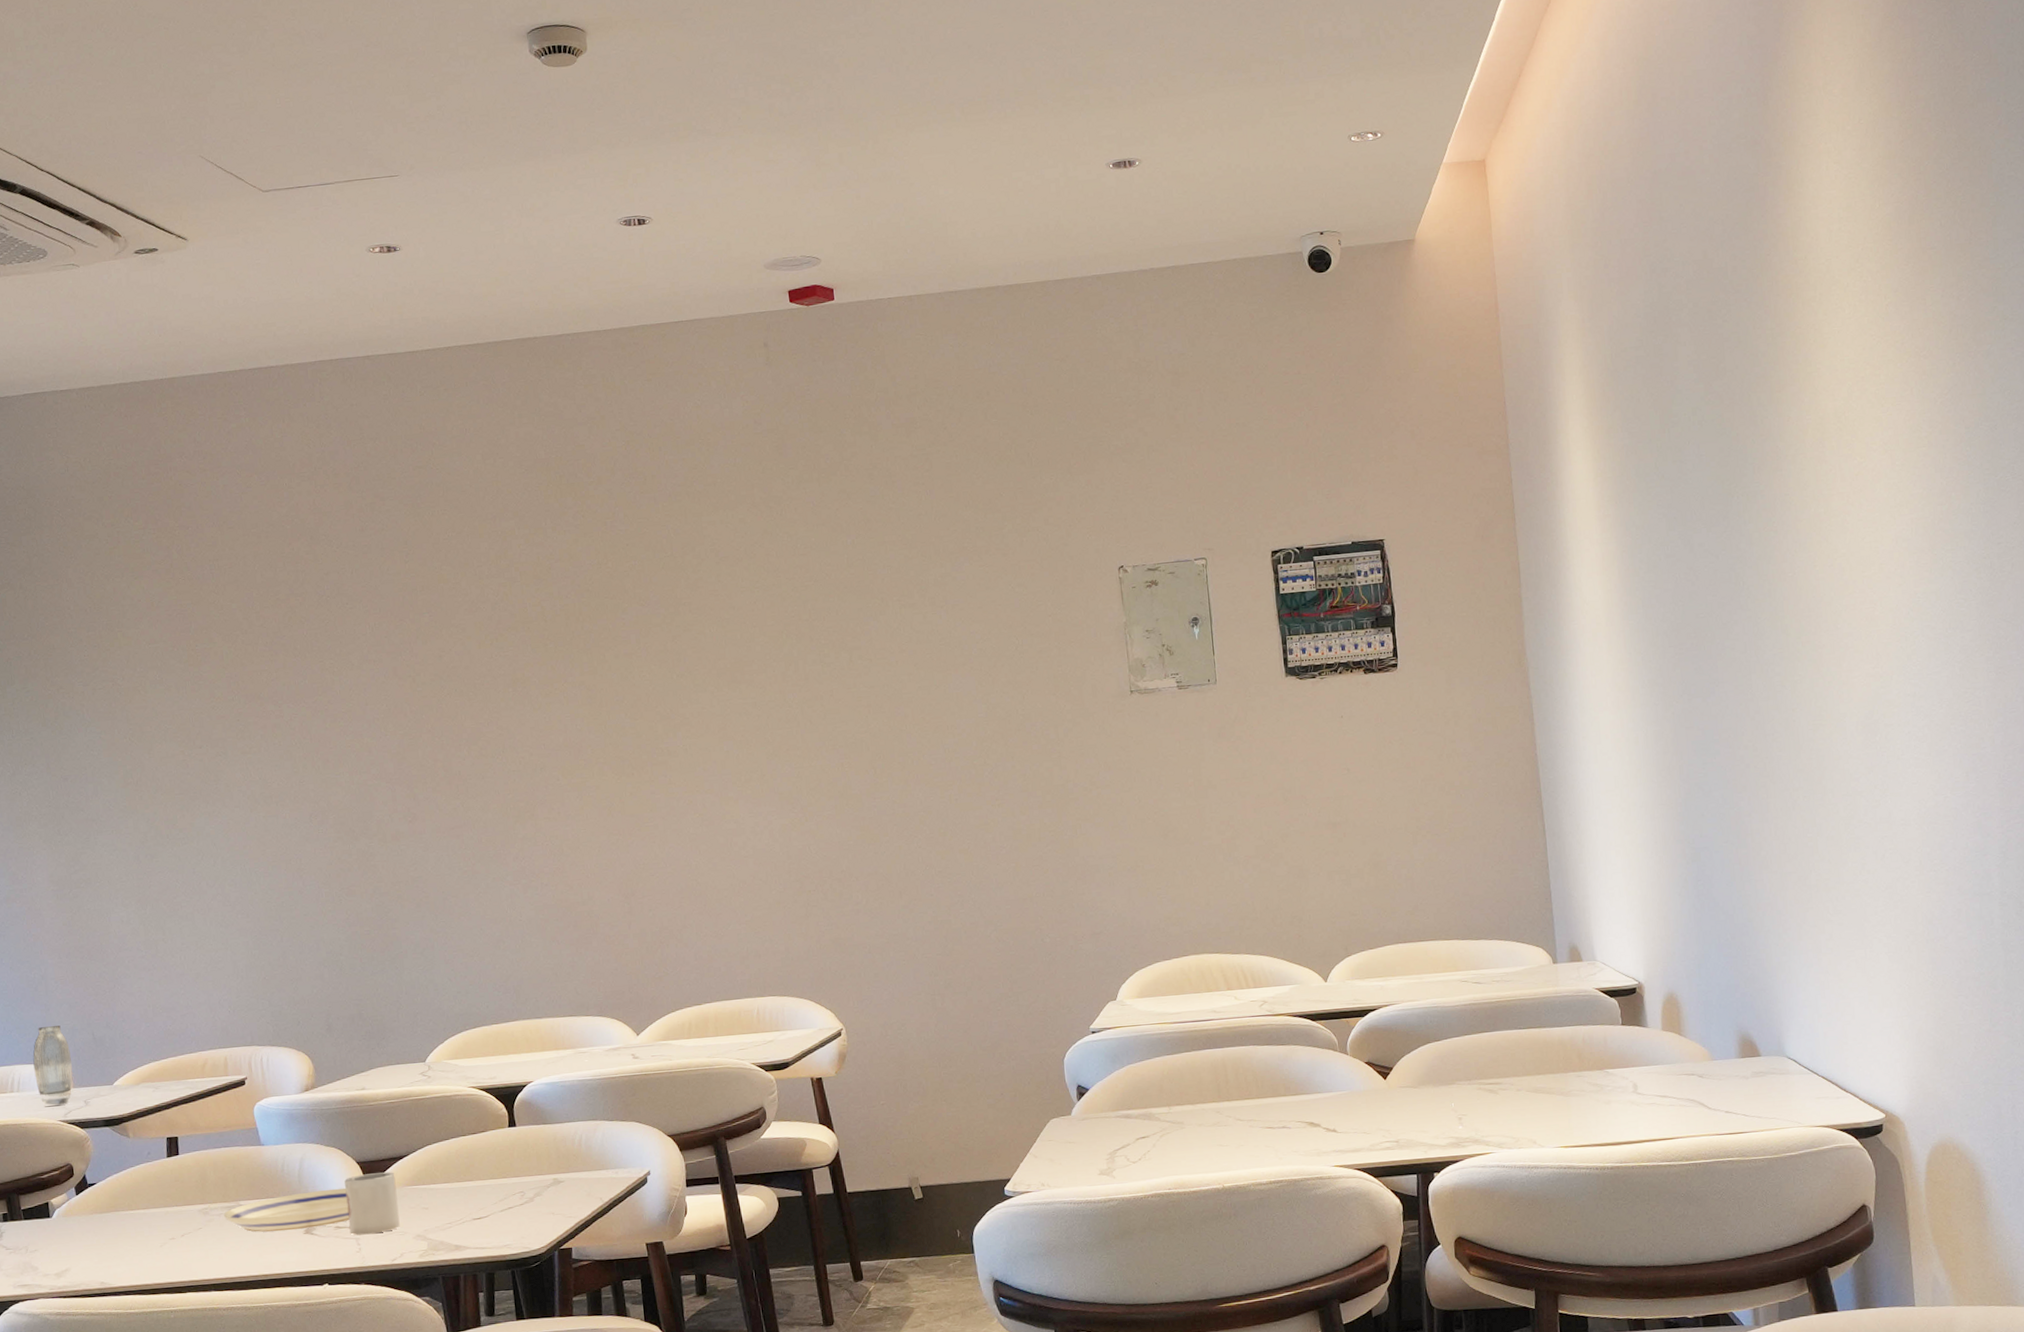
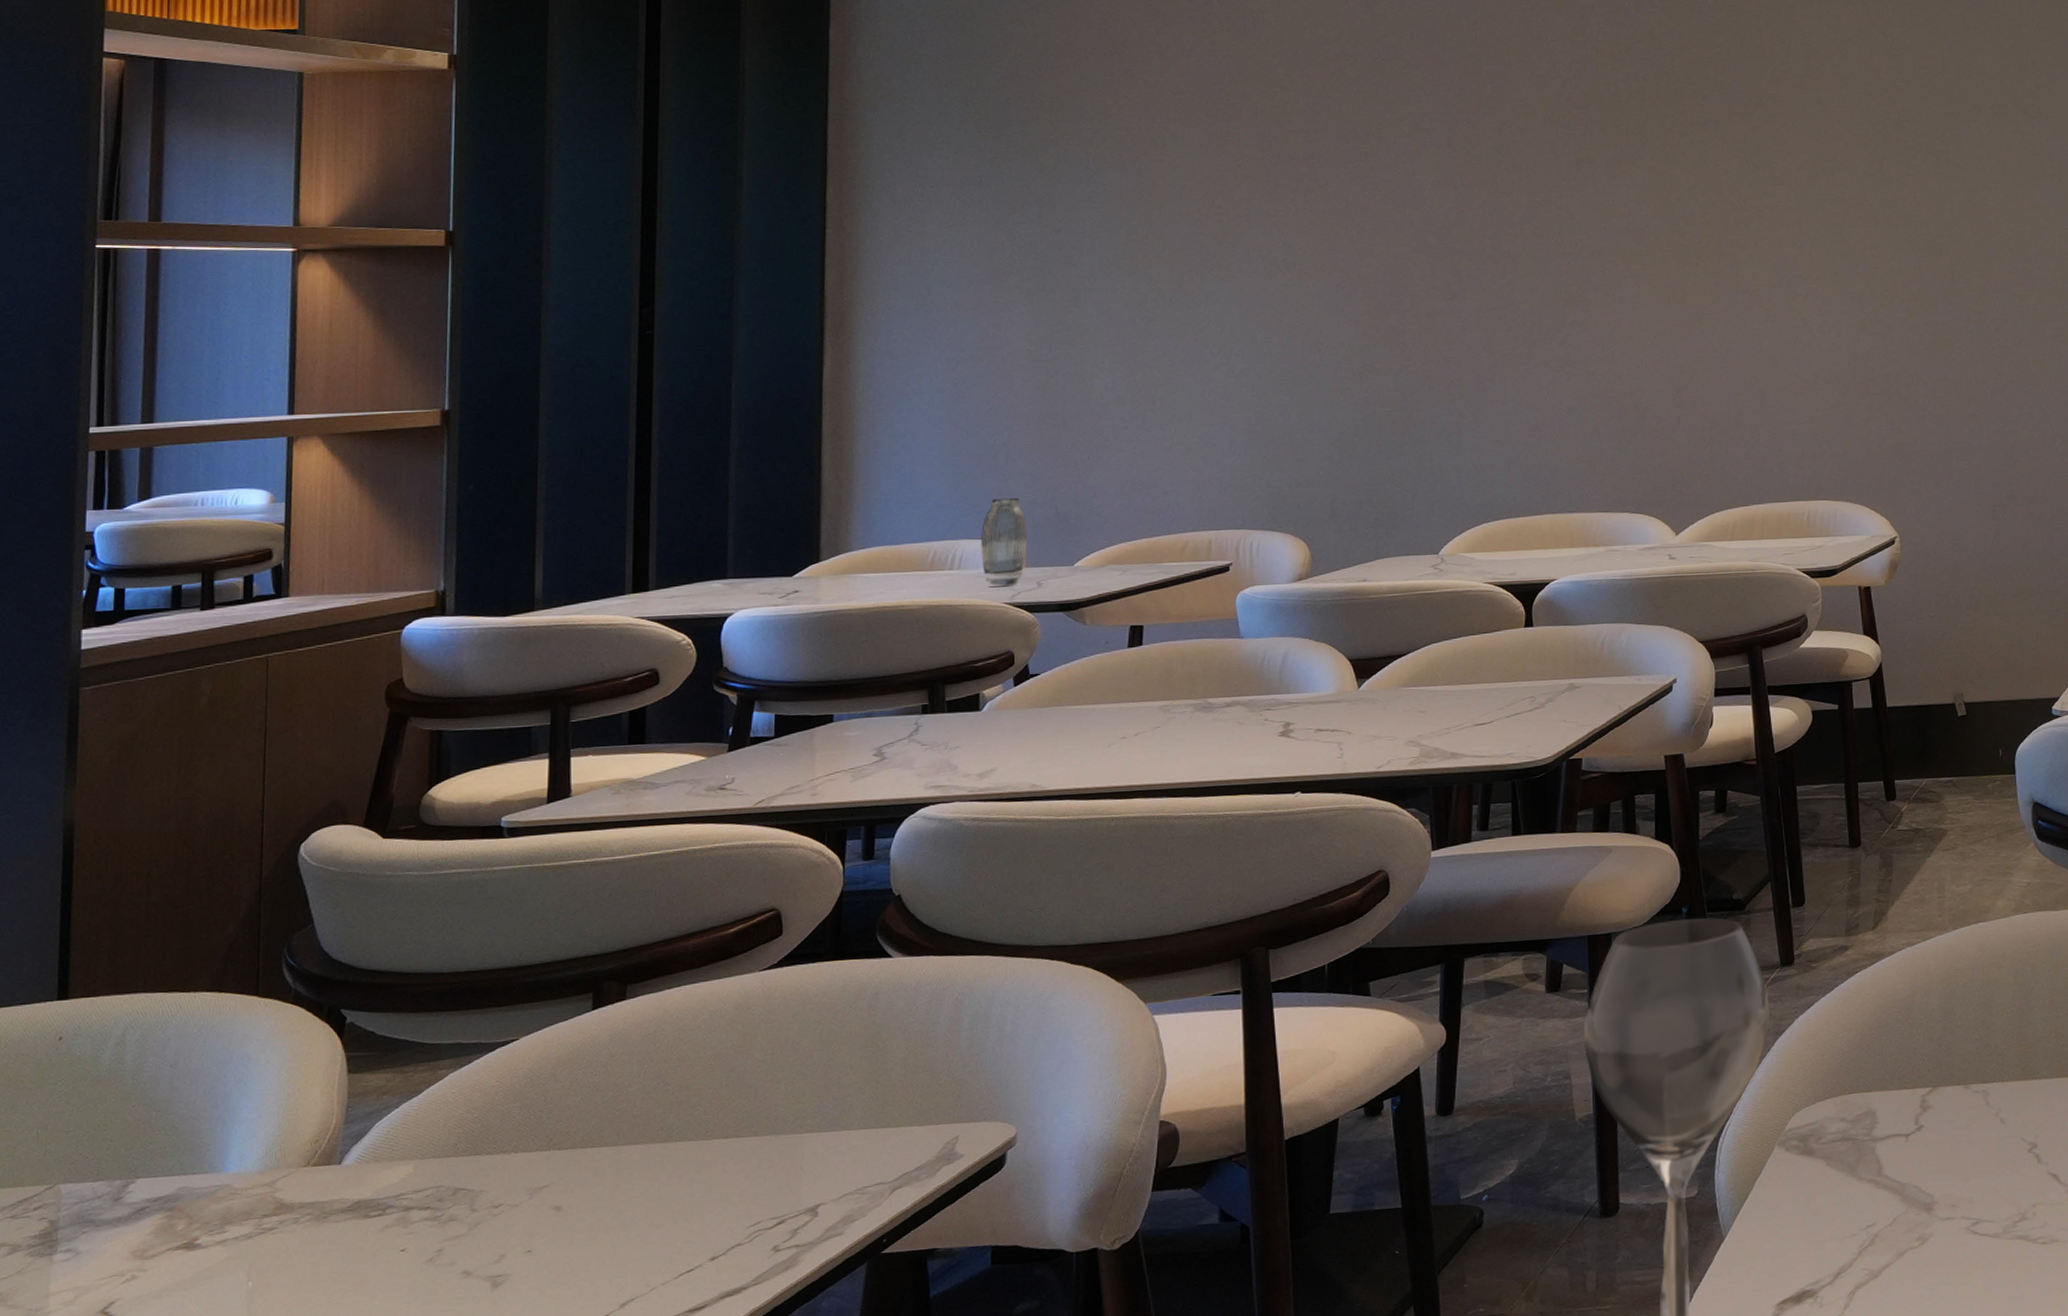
plate: present [223,1187,350,1232] -> none [1187,687,1334,733]
cup: present [344,1172,400,1235] -> none [1332,671,1391,739]

